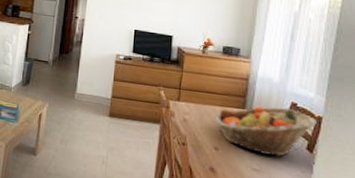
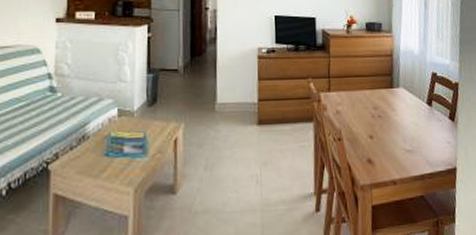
fruit basket: present [215,106,317,157] -> none [366,80,455,133]

